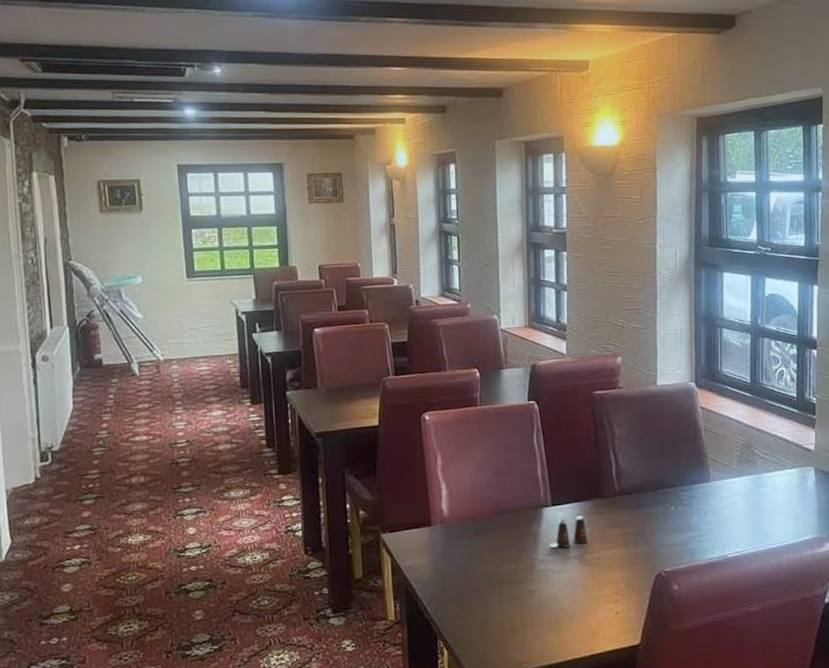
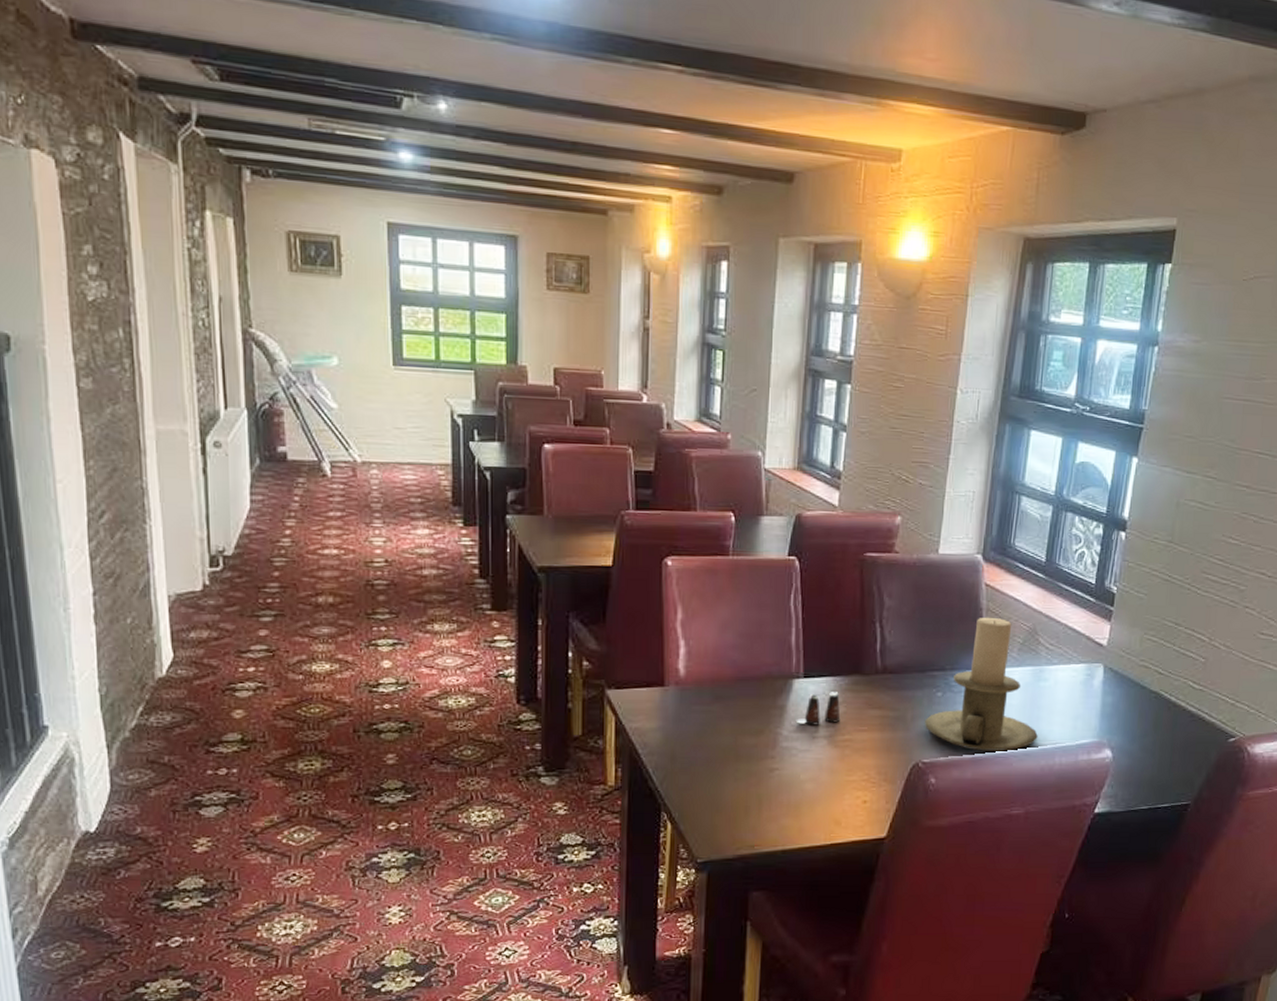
candle holder: none [662,435,765,556] -> present [925,617,1038,751]

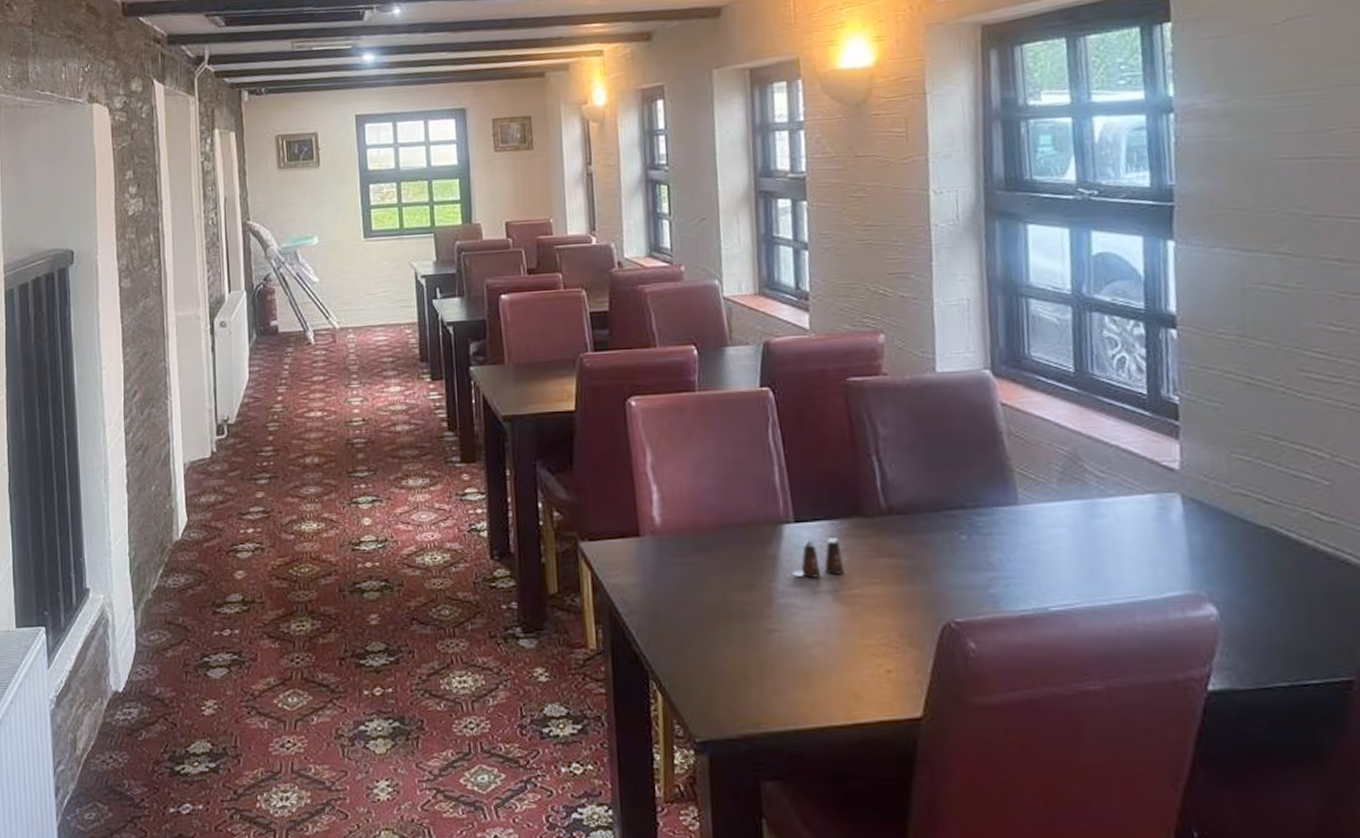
candle holder: present [925,617,1038,751] -> none [950,442,1106,608]

